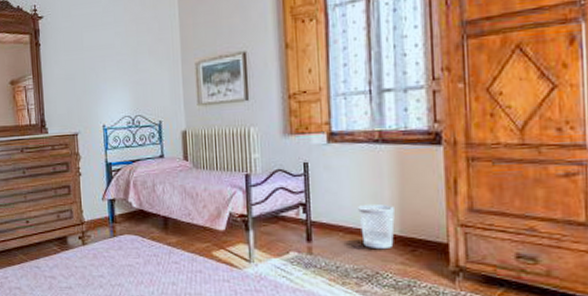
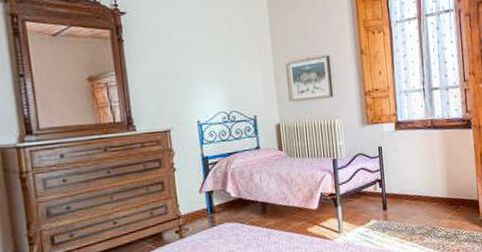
wastebasket: present [358,203,395,248] -> none [419,175,444,210]

